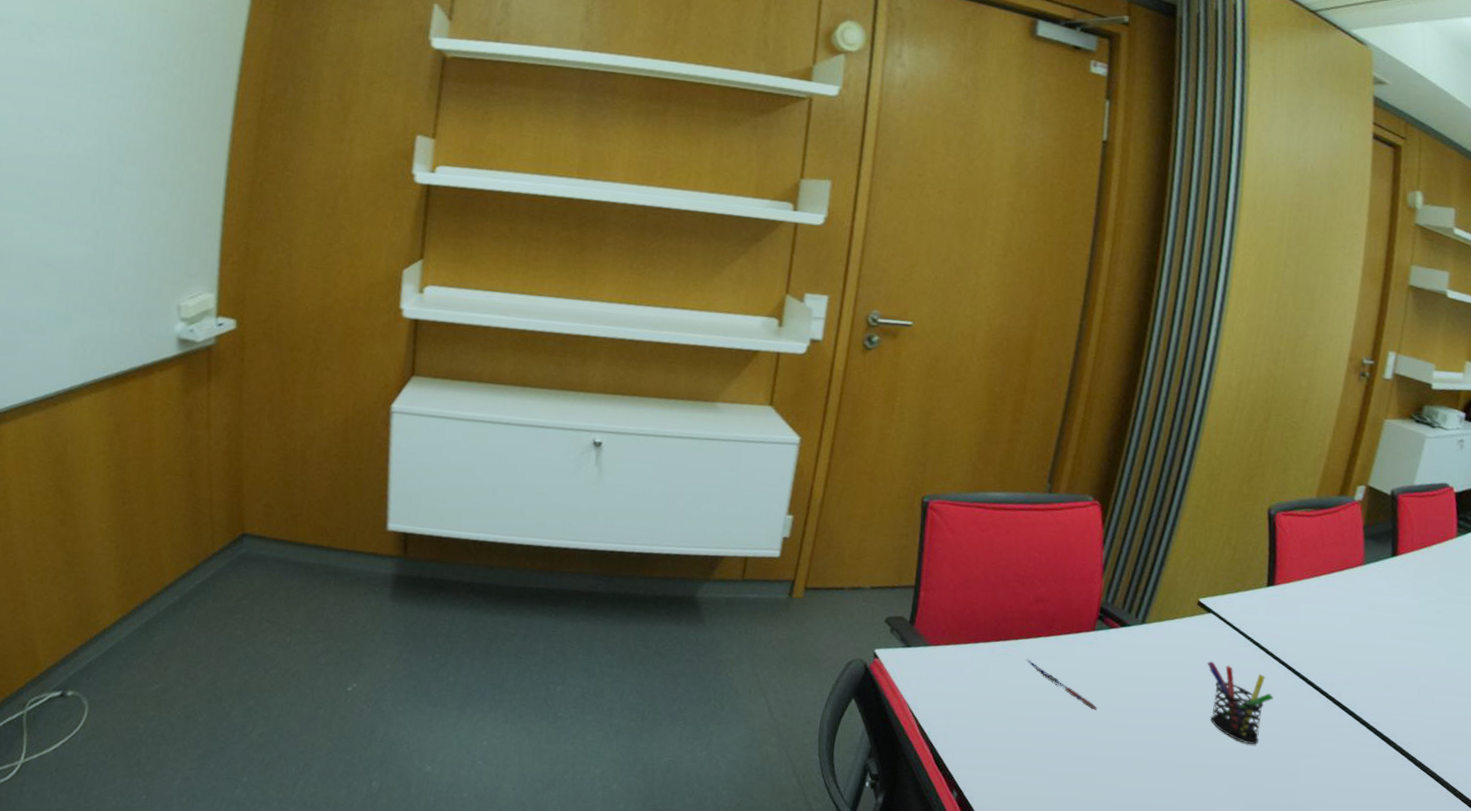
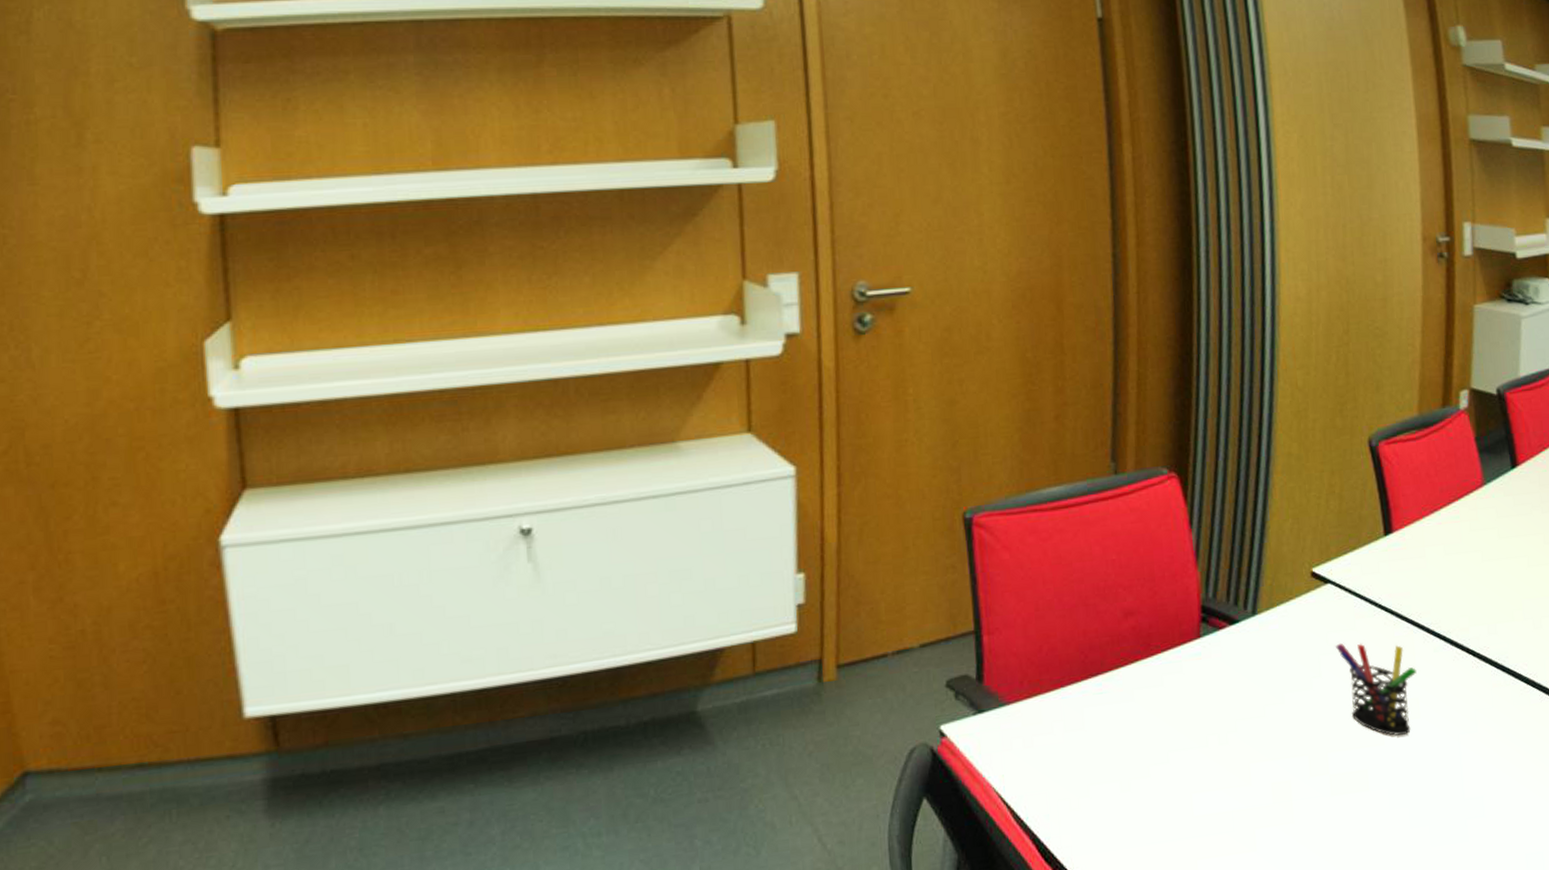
pen: present [1027,659,1098,711] -> none [1127,693,1222,739]

